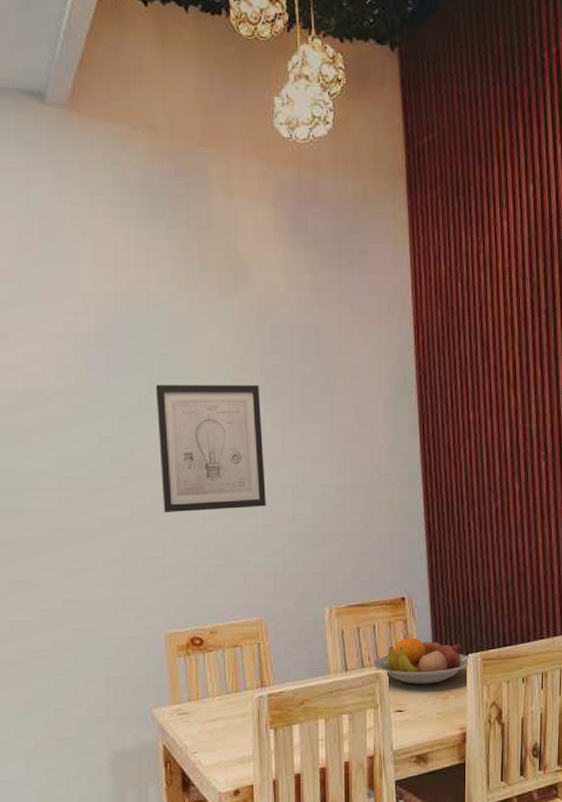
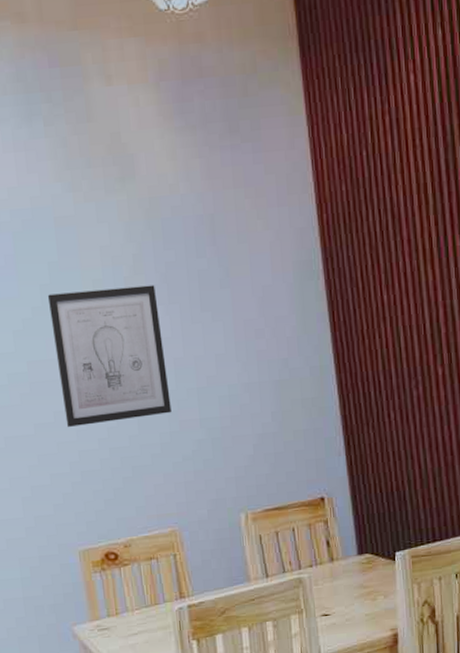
fruit bowl: present [373,636,470,685] -> none [295,536,398,587]

